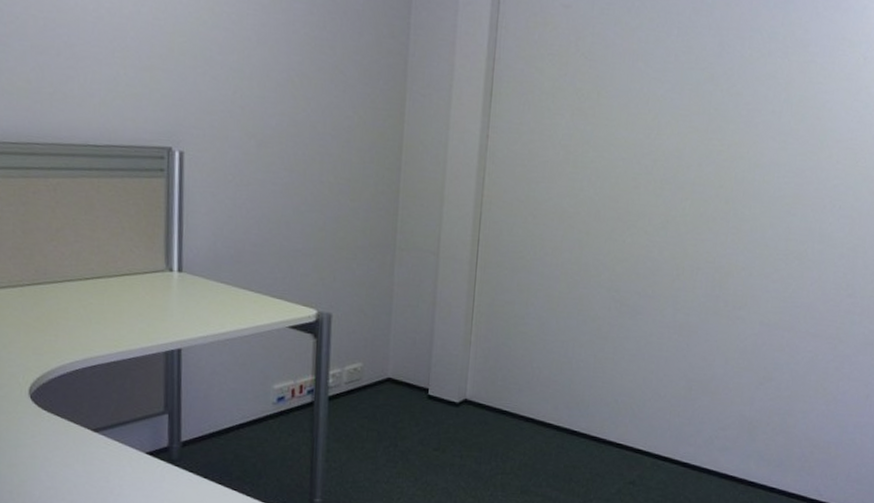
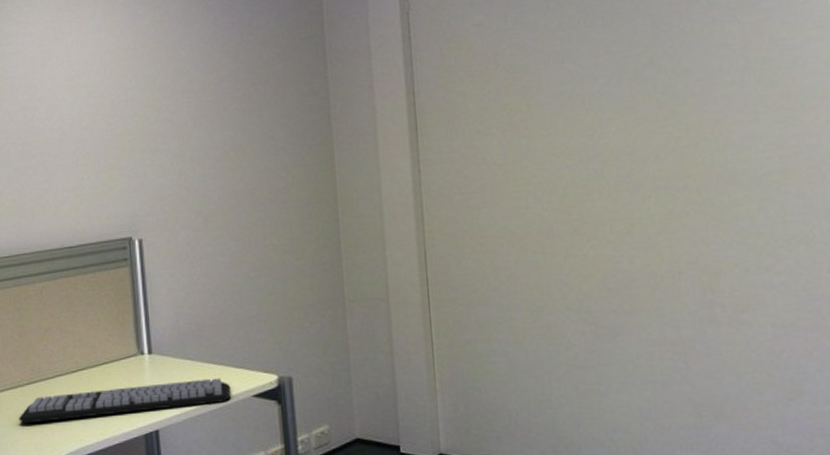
keyboard: none [15,300,266,330] -> present [19,378,231,424]

